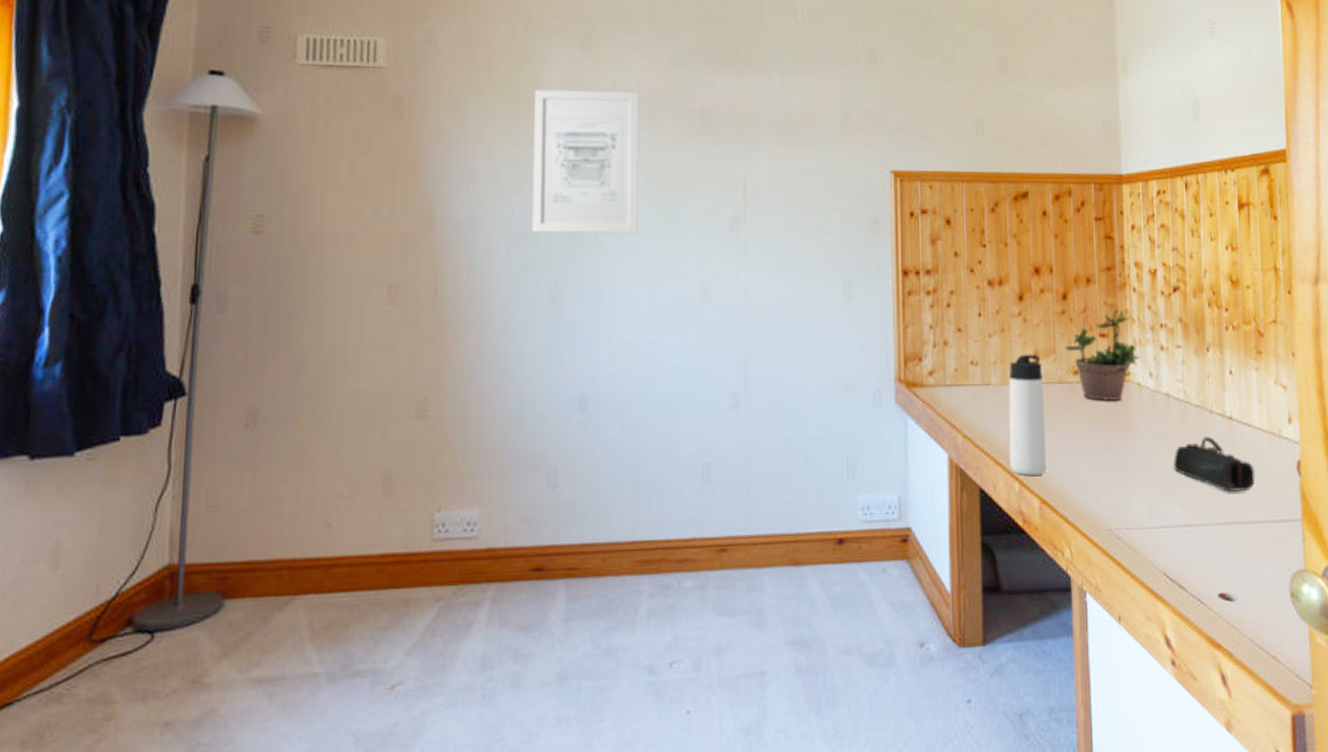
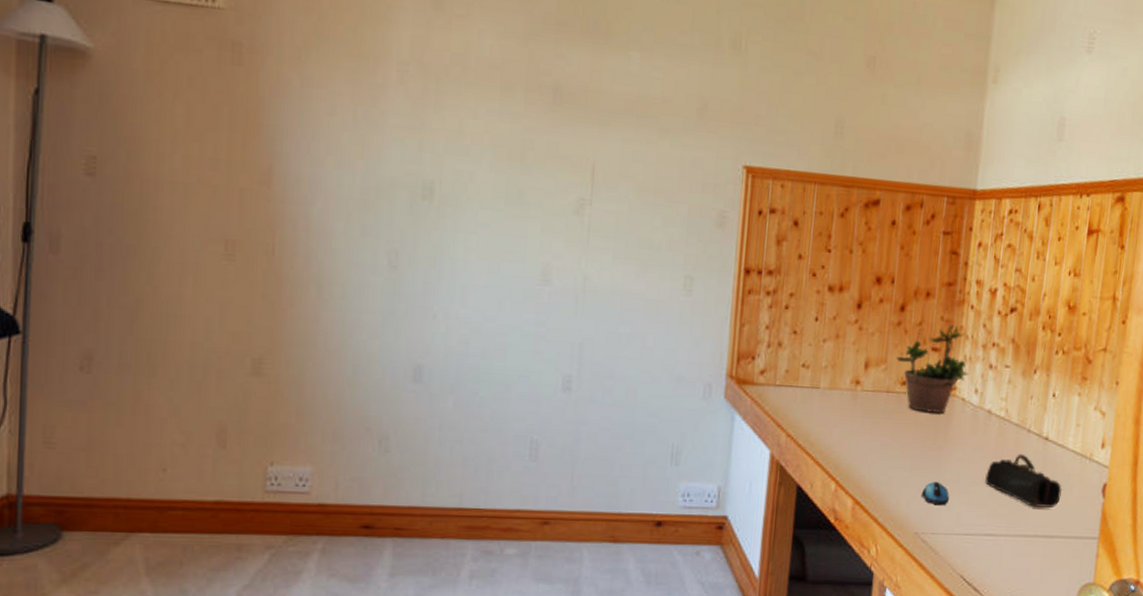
wall art: present [532,89,639,233] -> none [373,47,491,208]
thermos bottle: present [1008,354,1047,476] -> none [828,361,872,477]
computer mouse: none [1109,473,1139,497] -> present [921,482,949,505]

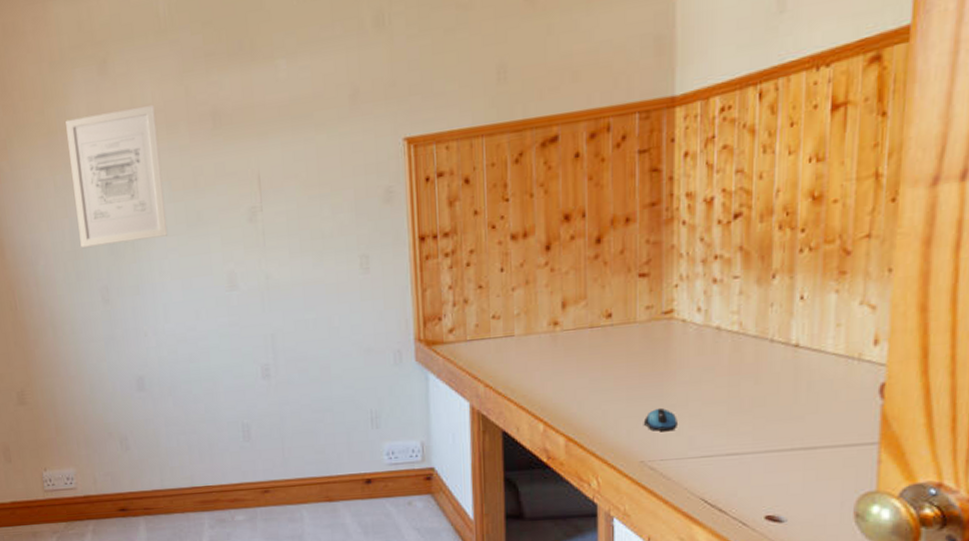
wall art: none [373,47,491,208] -> present [65,104,167,248]
potted plant: present [896,324,969,413] -> none [597,245,687,341]
pencil case: present [985,453,1062,509] -> none [721,366,823,420]

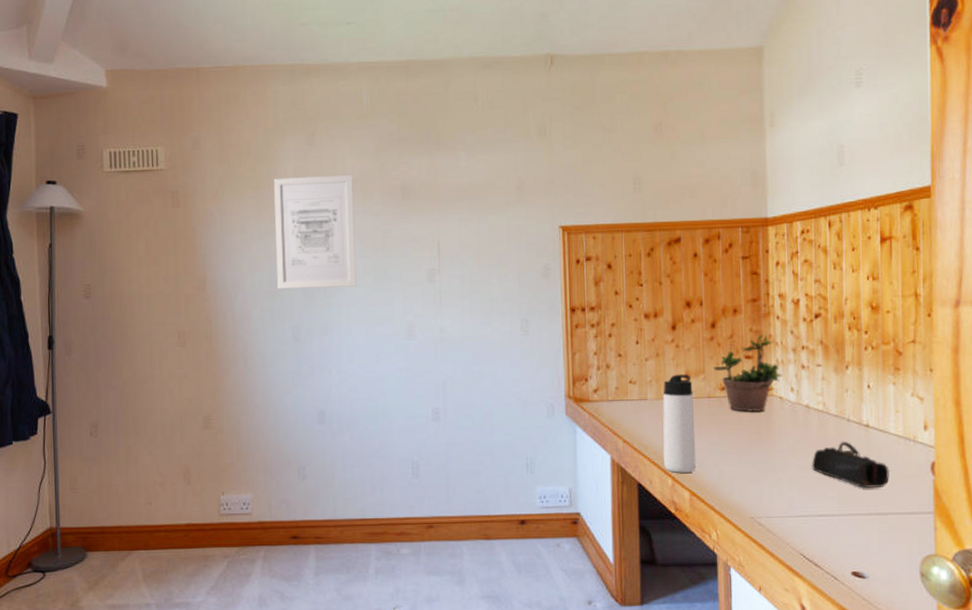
thermos bottle: none [533,302,574,417] -> present [663,374,696,473]
potted plant: none [597,245,687,341] -> present [713,334,783,412]
computer mouse: present [643,408,677,431] -> none [752,472,779,491]
pencil case: none [721,366,823,420] -> present [812,441,890,489]

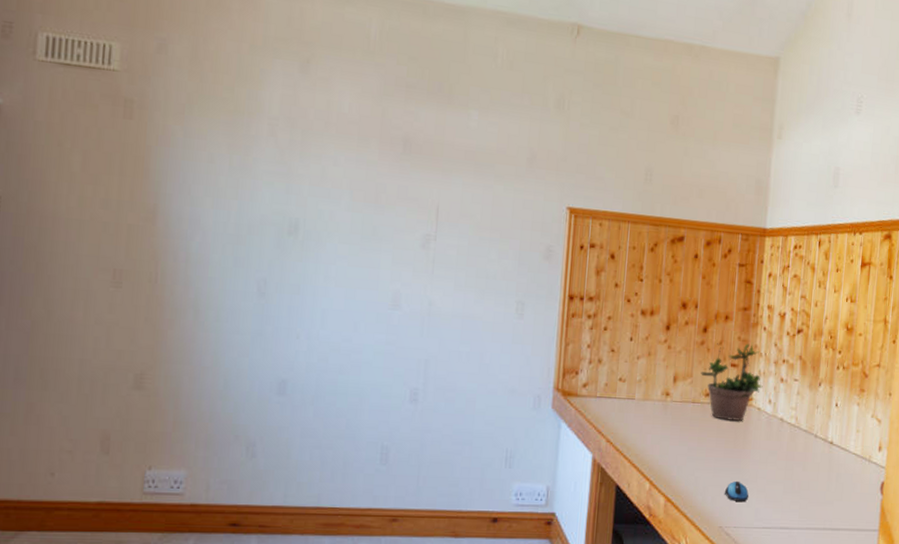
wall art: present [274,174,356,289] -> none [245,104,349,242]
thermos bottle: present [663,374,696,473] -> none [643,375,680,478]
computer mouse: none [752,472,779,491] -> present [724,482,749,502]
pencil case: present [812,441,890,489] -> none [779,456,846,504]

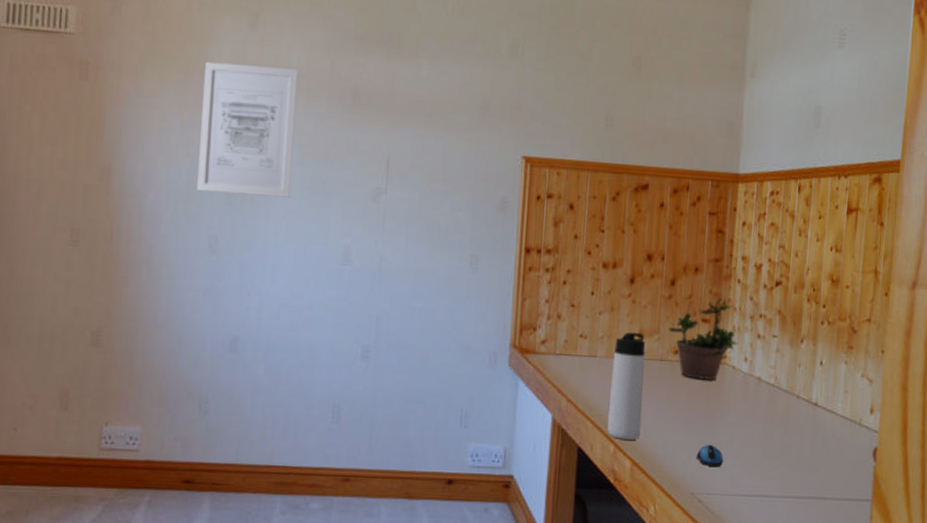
wall art: none [245,104,349,242] -> present [197,61,298,198]
thermos bottle: none [643,375,680,478] -> present [607,332,646,440]

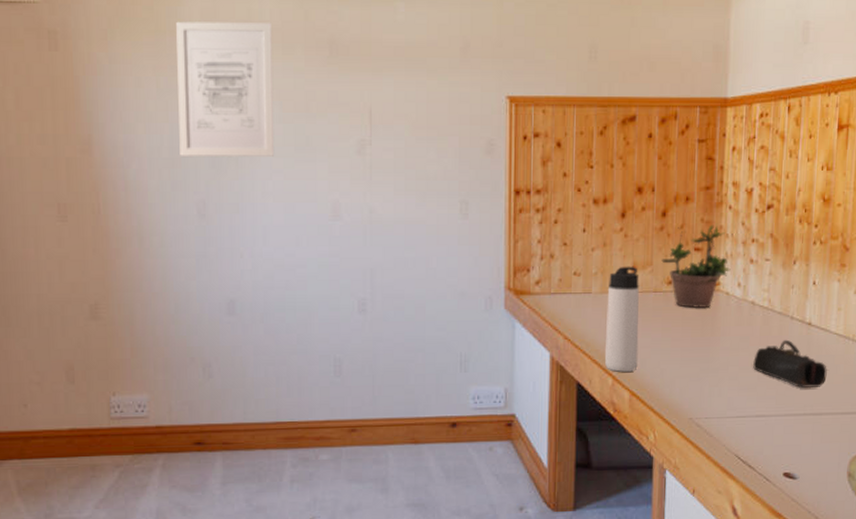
computer mouse: present [696,445,723,467] -> none [693,371,720,391]
pencil case: none [757,418,833,471] -> present [753,339,827,389]

